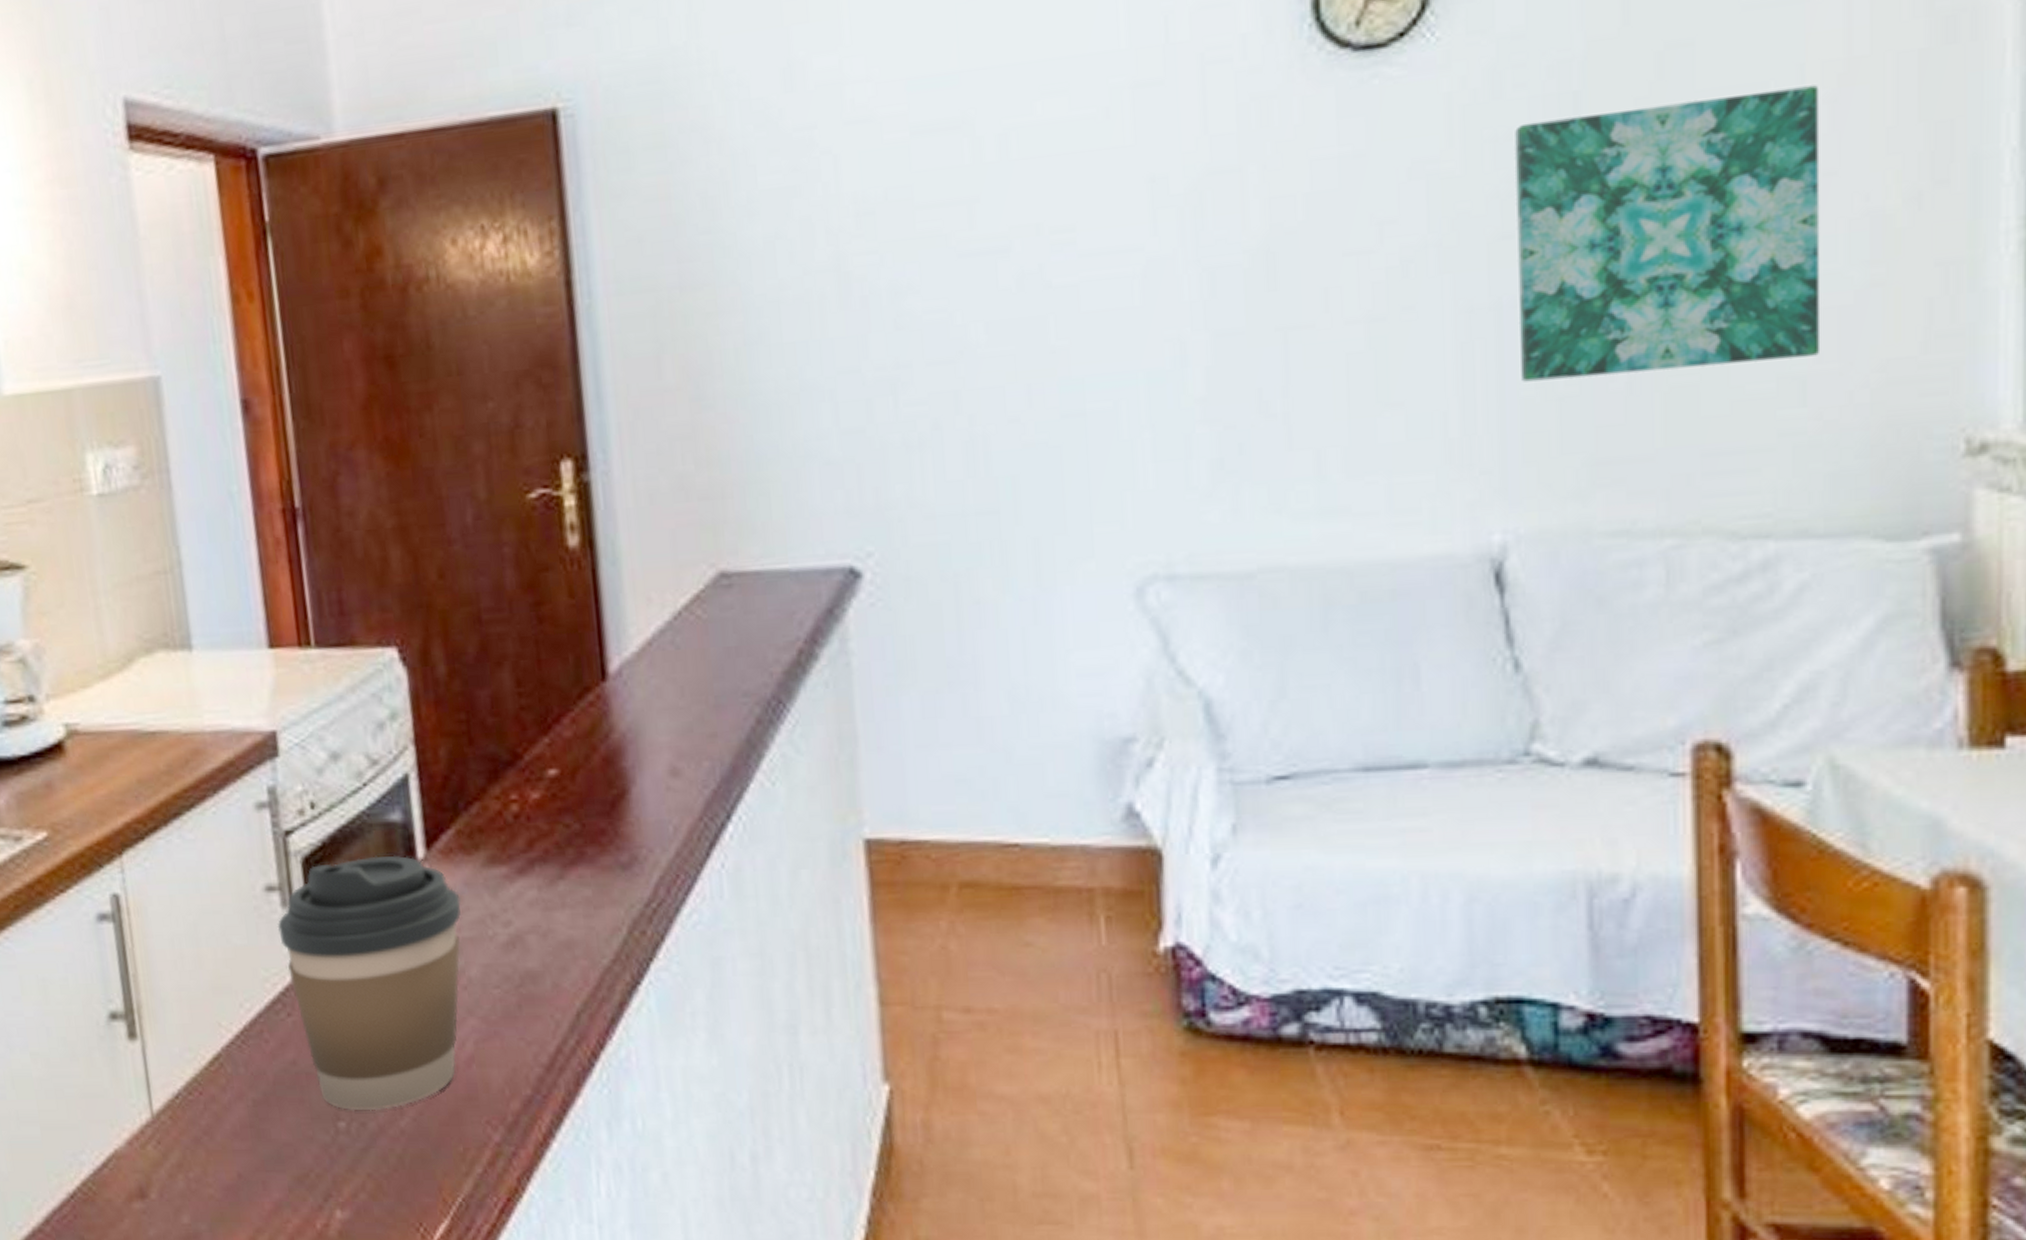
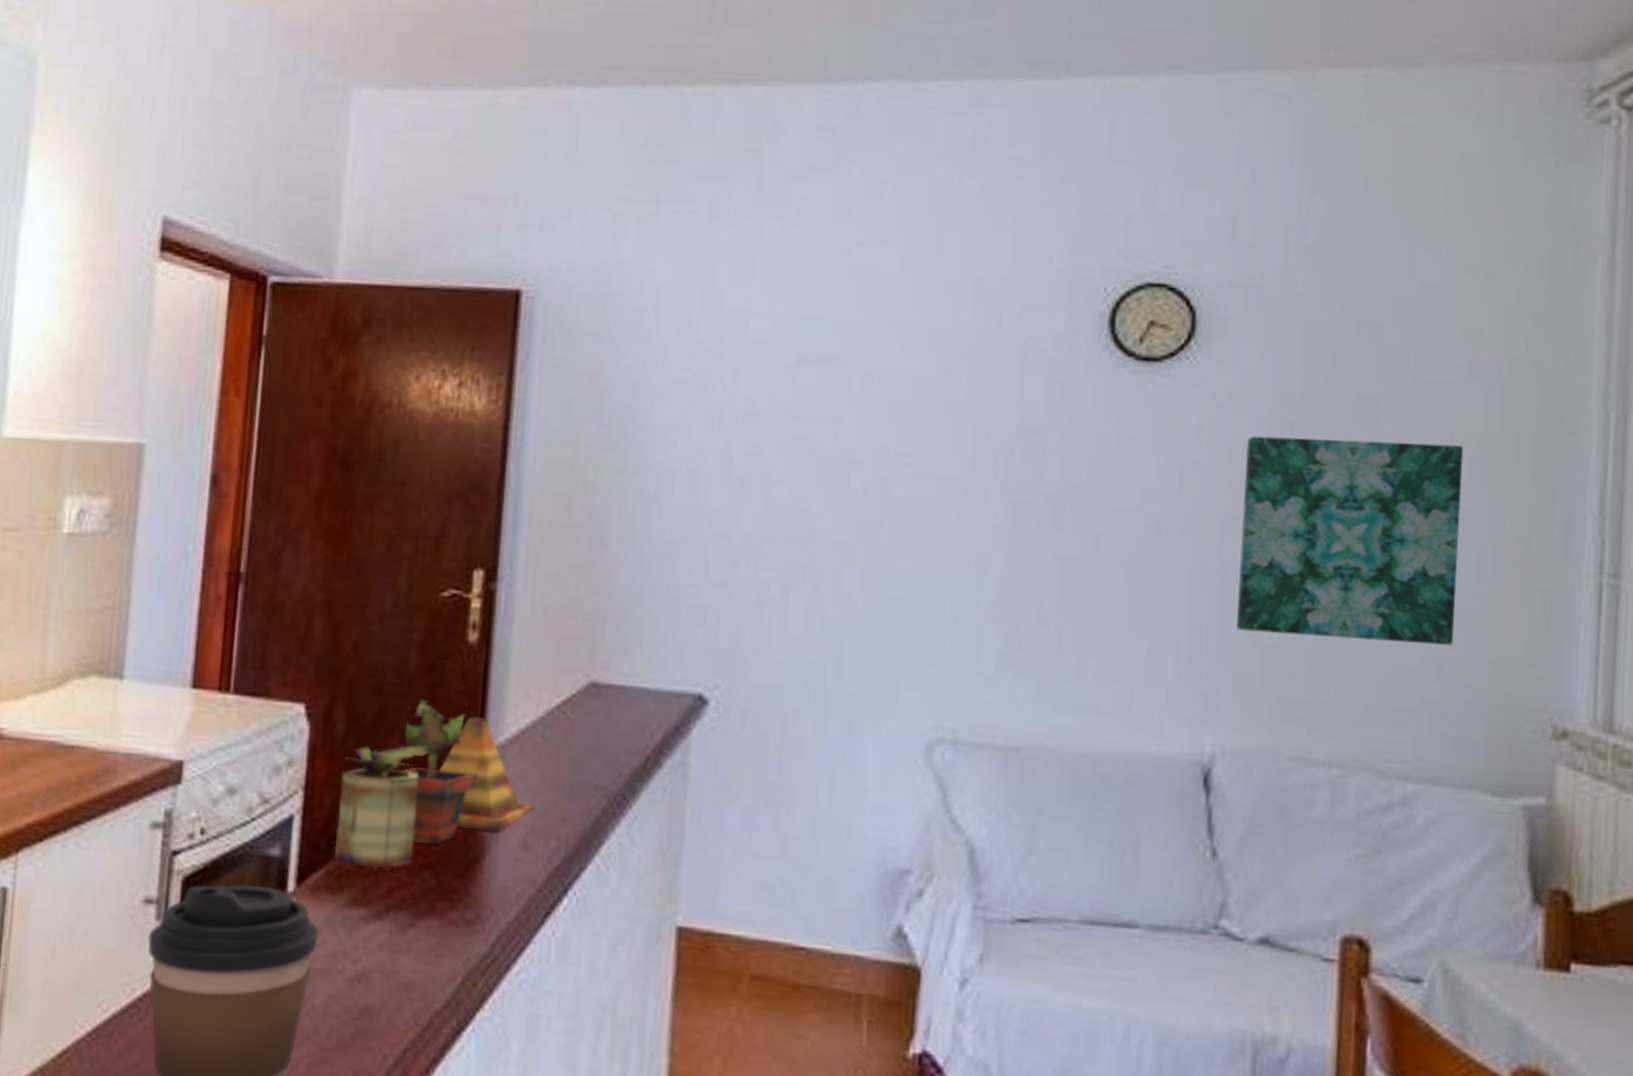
potted plant: none [442,619,678,821] -> present [333,700,535,869]

